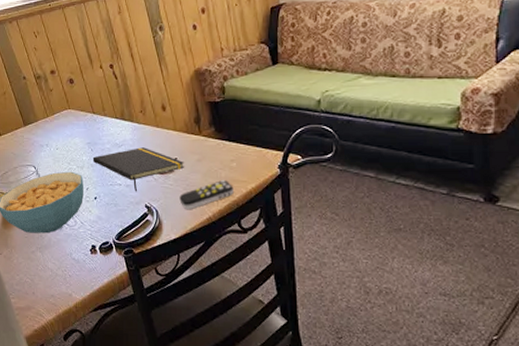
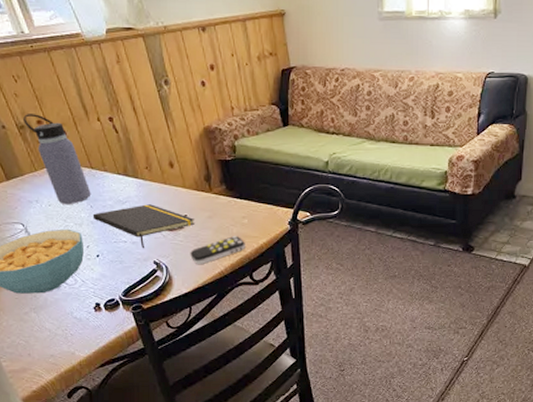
water bottle: none [40,65,92,148] -> present [23,114,91,204]

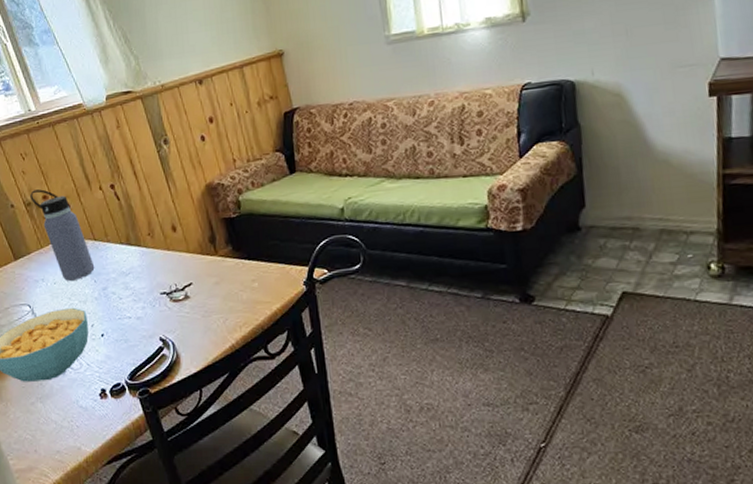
notepad: present [92,204,196,249] -> none [96,274,202,324]
remote control: present [190,235,245,264] -> none [197,302,257,338]

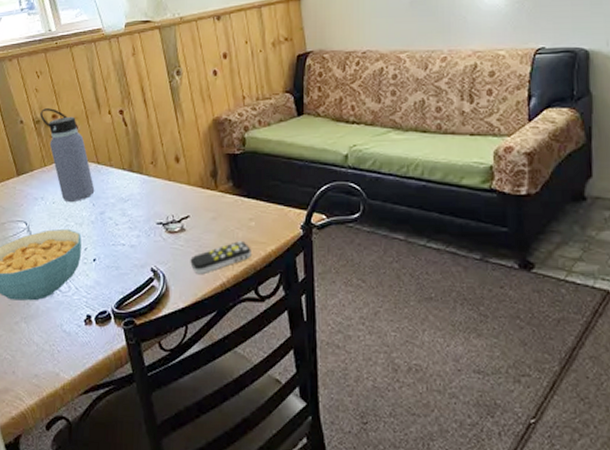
remote control: none [197,302,257,338] -> present [190,240,251,274]

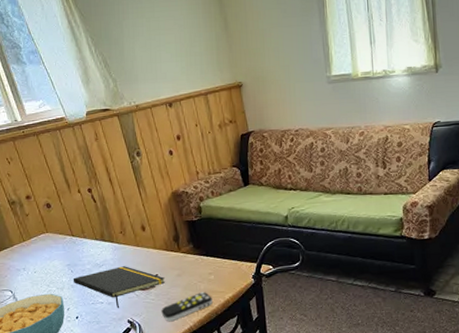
water bottle: present [40,108,95,202] -> none [14,190,72,270]
notepad: none [93,203,198,254] -> present [73,266,166,309]

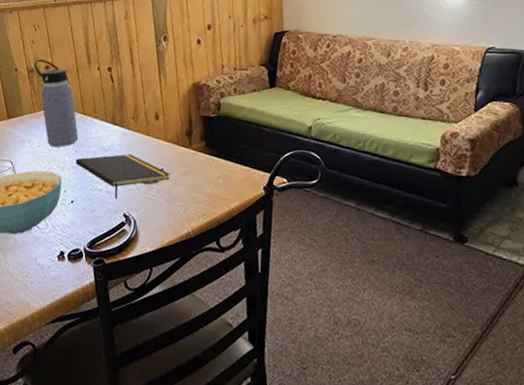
water bottle: none [14,190,72,270] -> present [34,59,79,147]
remote control: present [161,291,213,321] -> none [160,195,217,223]

